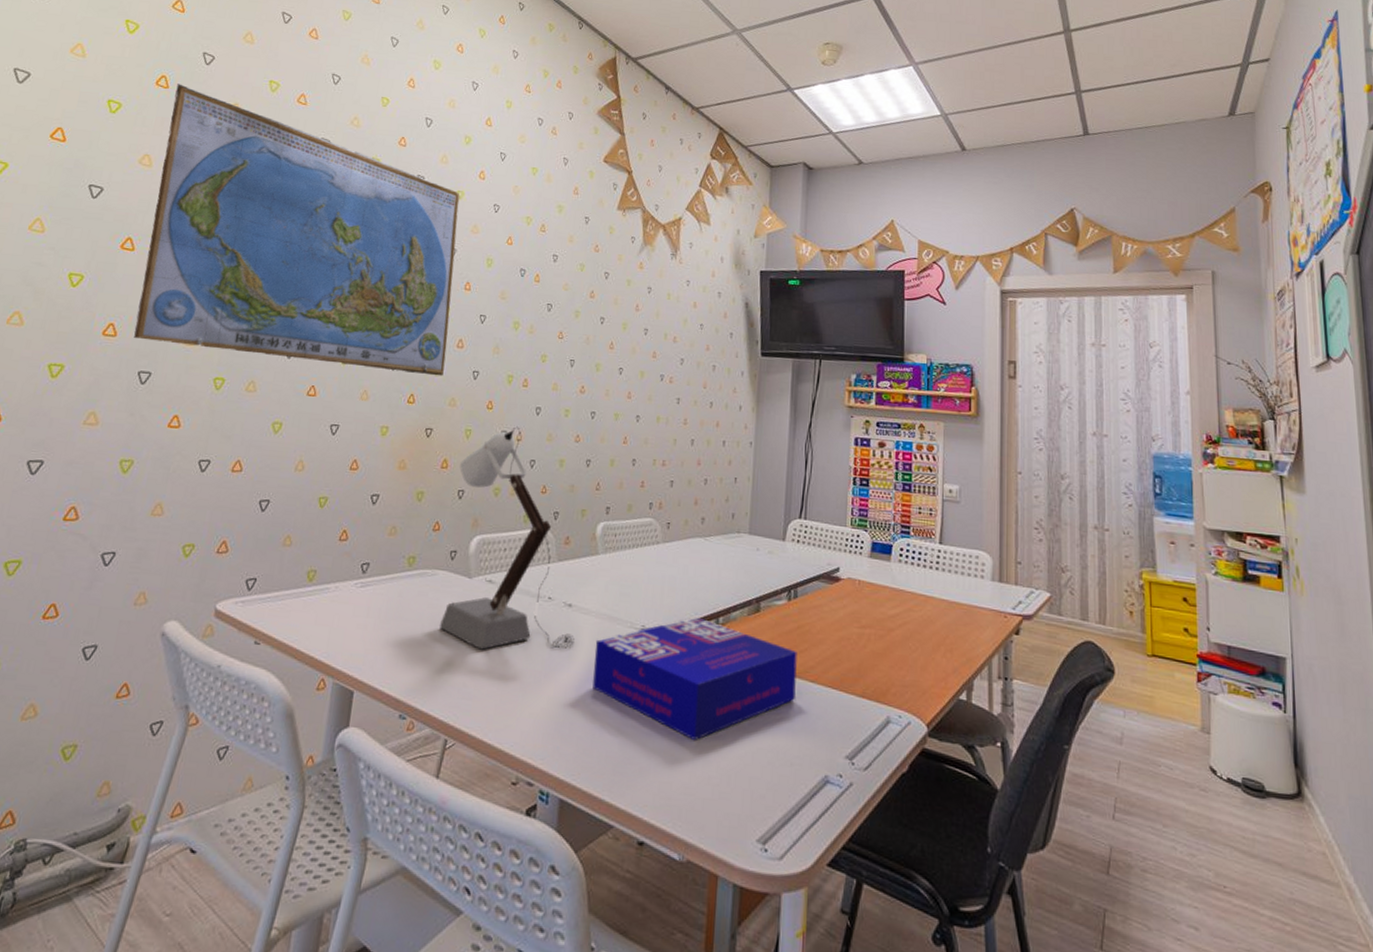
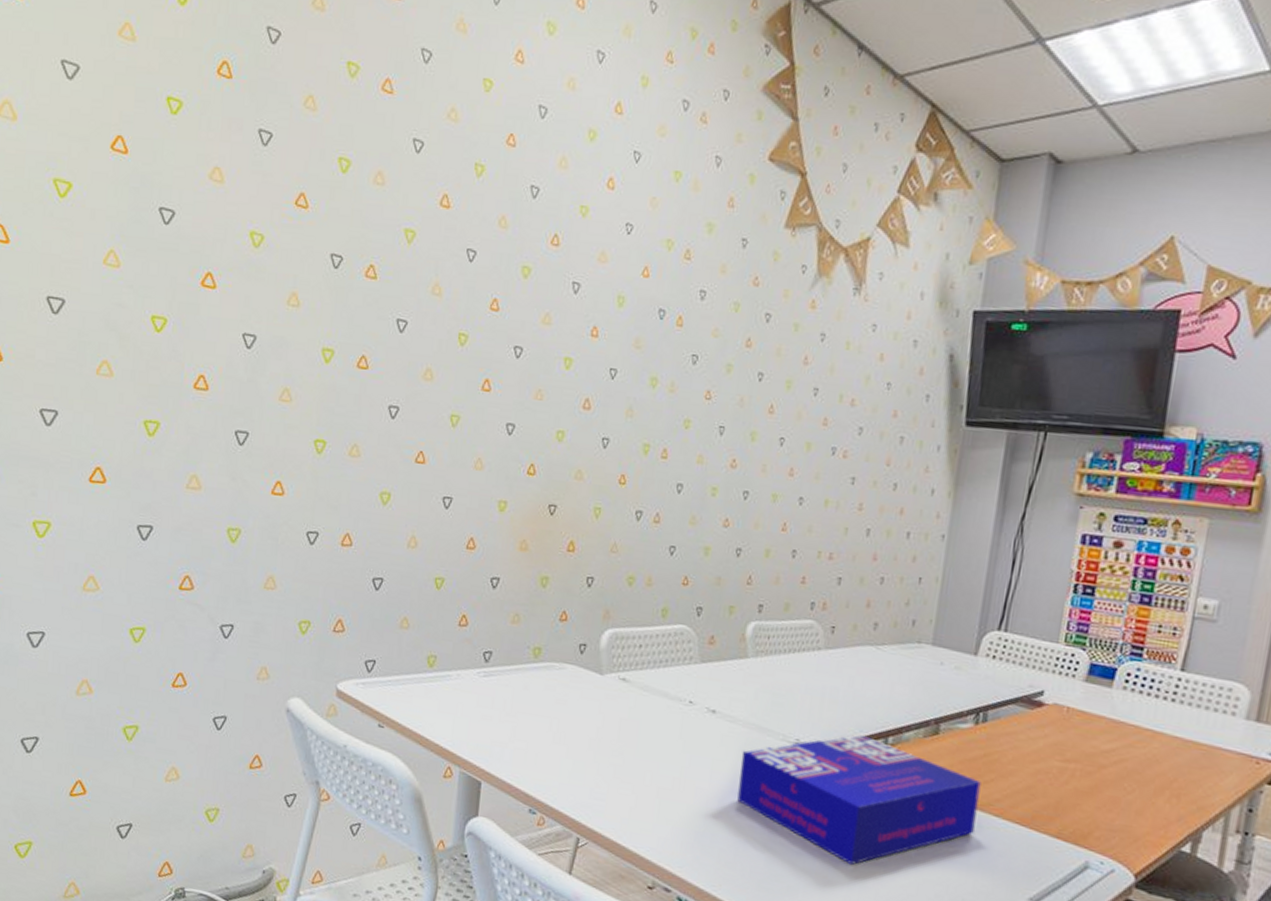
world map: present [134,84,460,377] -> none [226,71,584,444]
desk lamp: present [440,426,574,650] -> none [569,506,718,757]

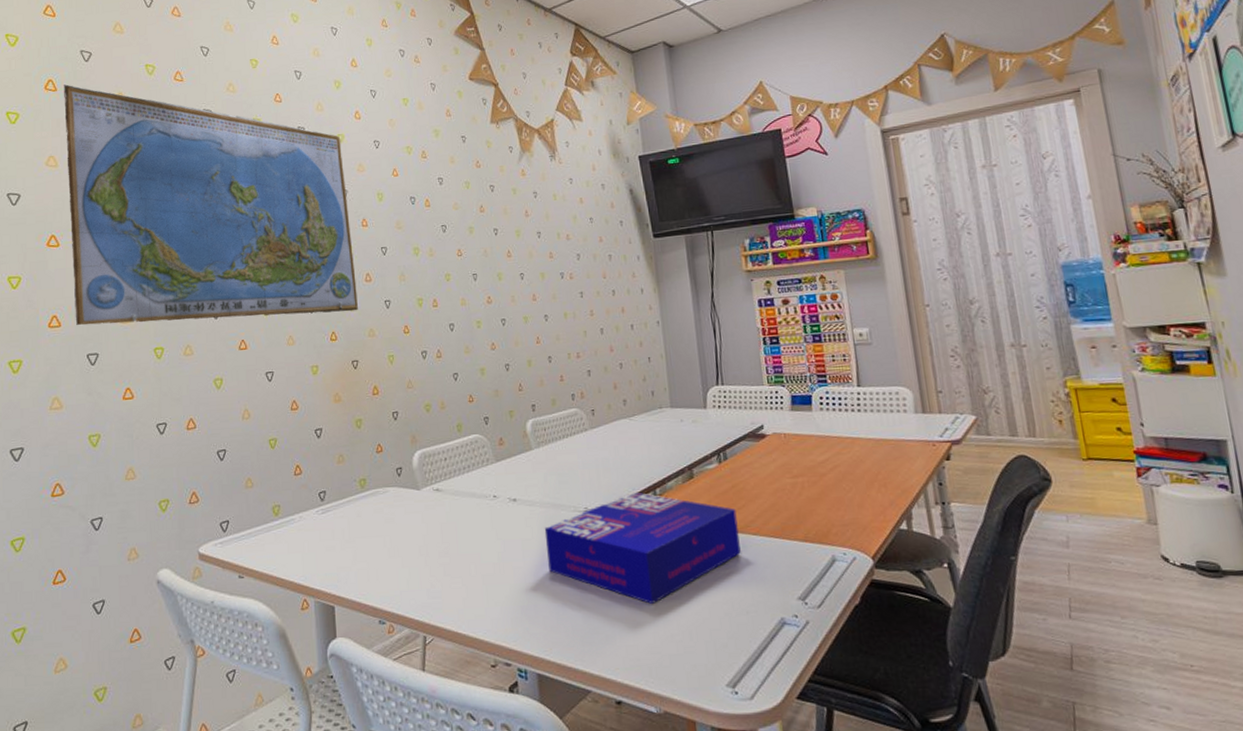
world map: none [226,71,584,444] -> present [64,84,358,326]

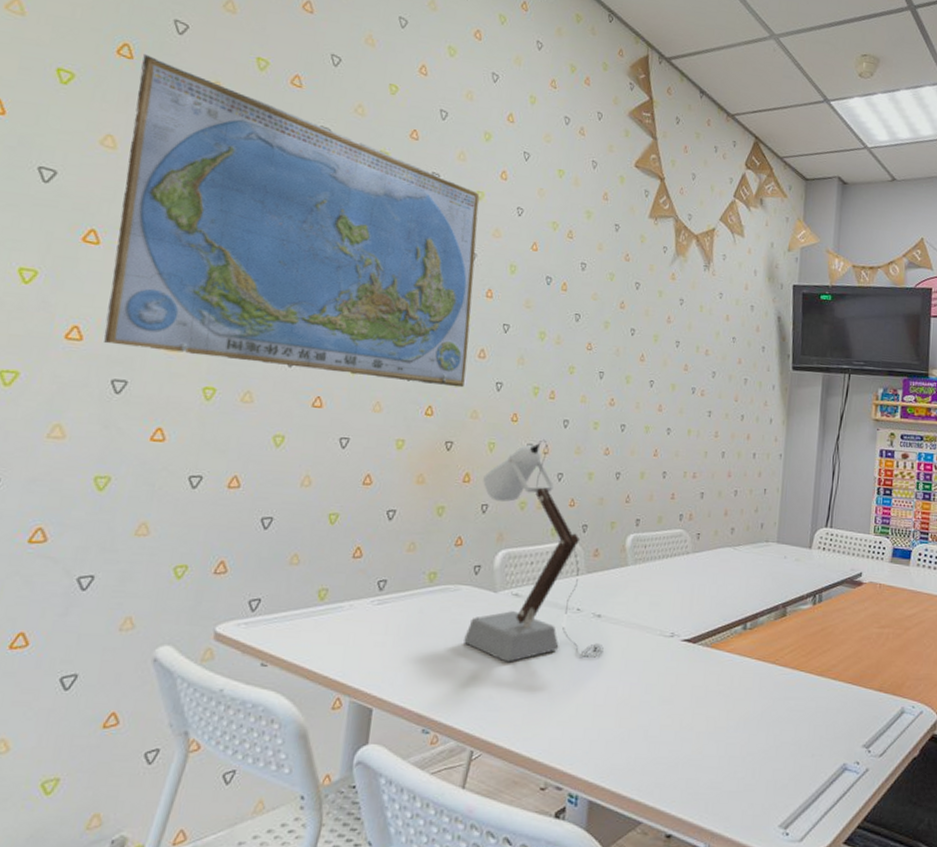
desk lamp: none [389,345,525,553] -> present [464,439,604,662]
board game: present [544,492,741,604] -> none [622,623,821,738]

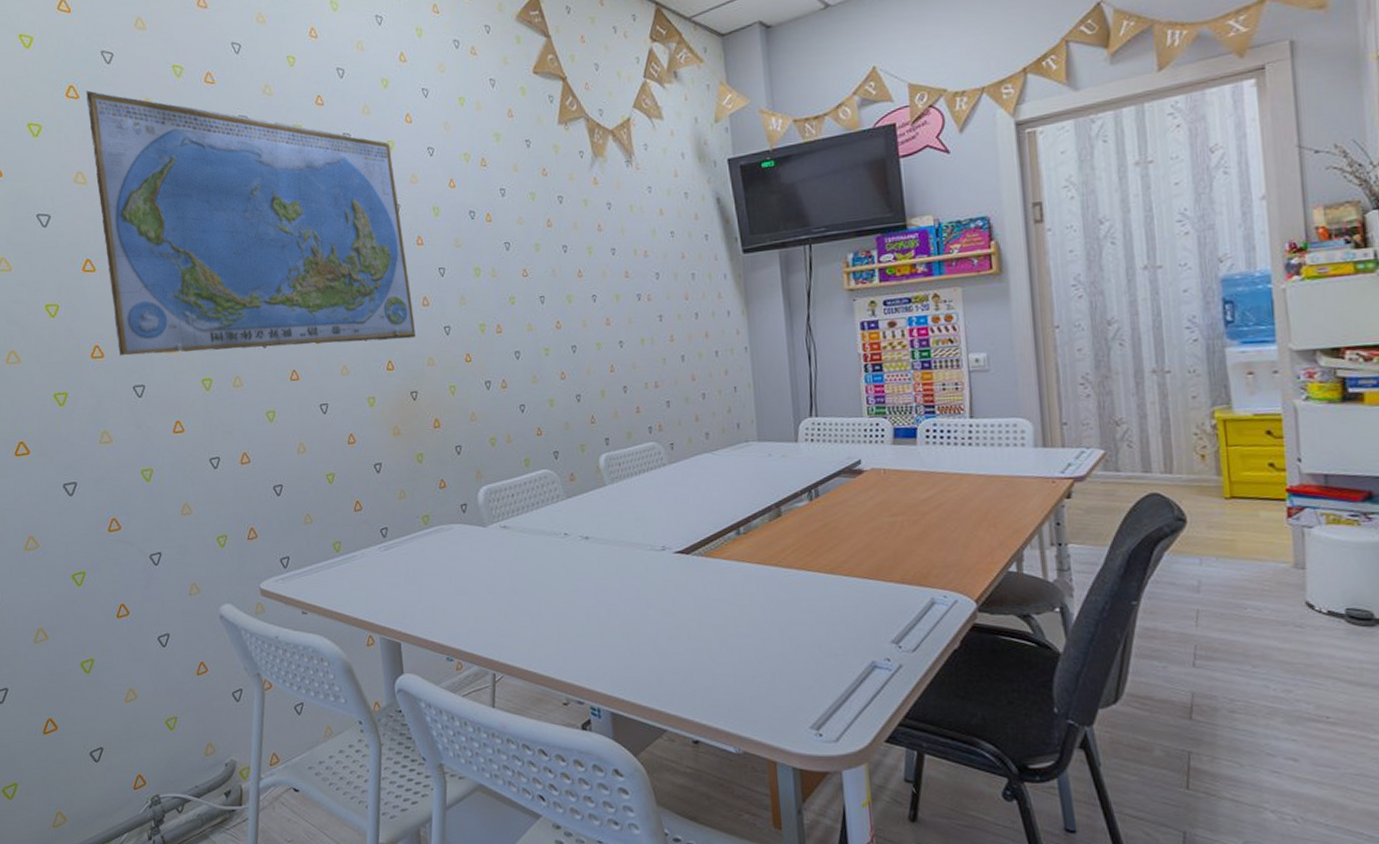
desk lamp: present [464,439,604,662] -> none [451,374,598,591]

